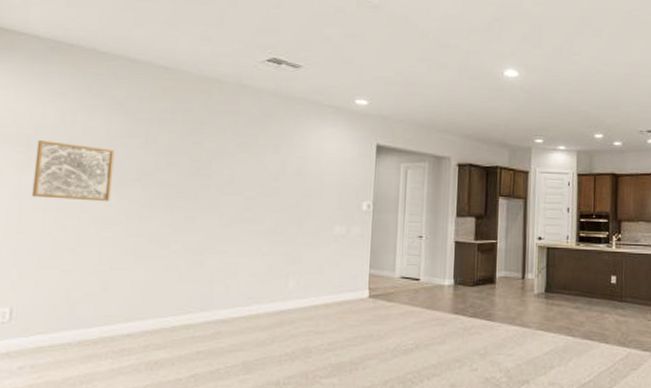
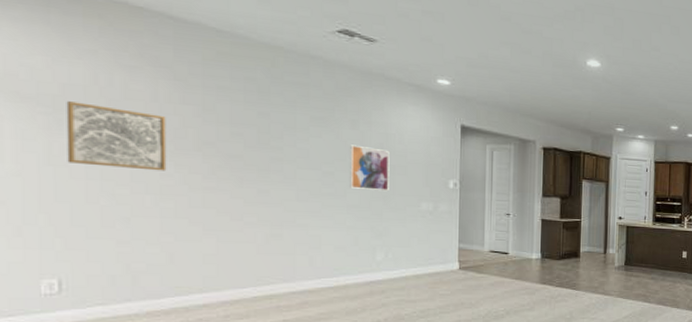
wall art: none [268,169,307,216] -> present [350,144,390,192]

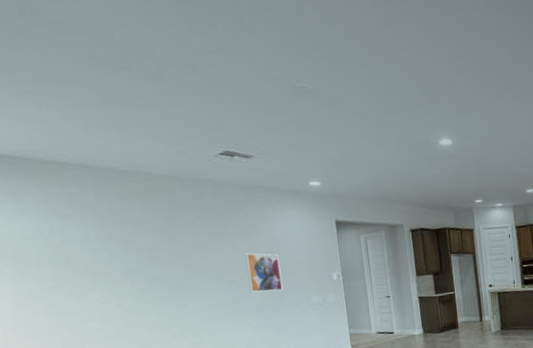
wall art: present [66,101,167,171] -> none [22,251,105,304]

